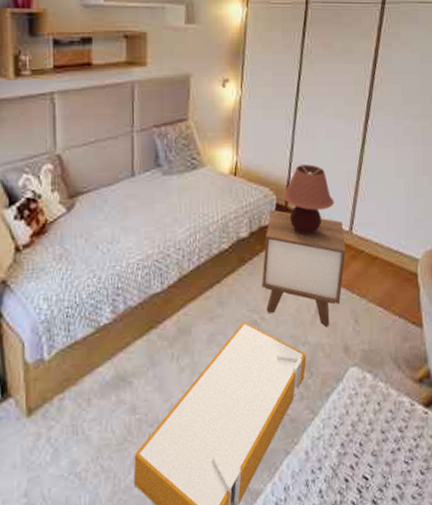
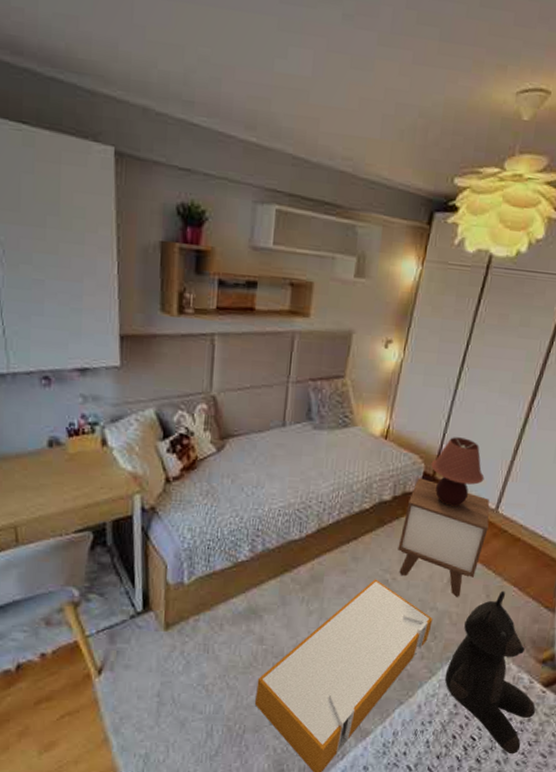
teddy bear: none [327,313,421,488] -> present [445,590,535,754]

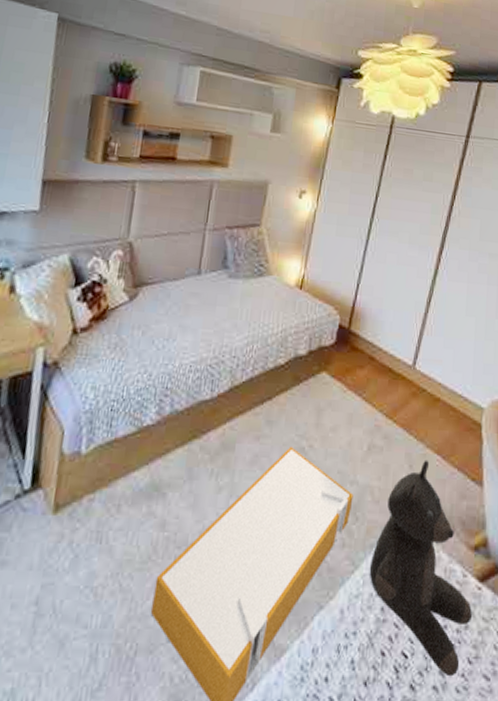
nightstand: present [398,478,490,597] -> none [314,331,407,468]
table lamp: present [431,437,485,506] -> none [346,287,400,362]

